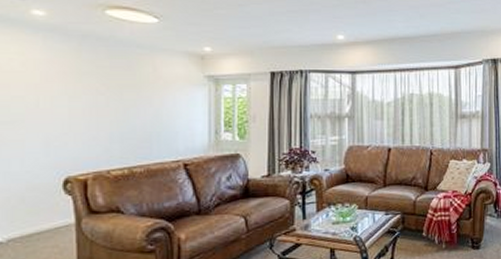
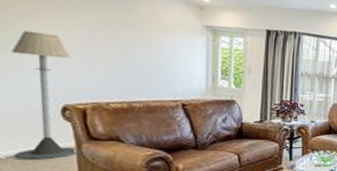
floor lamp: none [14,103,79,243] -> present [11,30,80,161]

